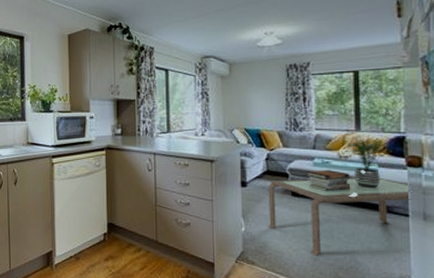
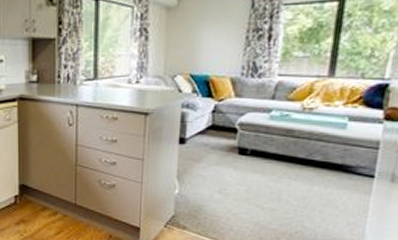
coffee table: present [268,177,412,256] -> none [206,132,384,220]
book stack: present [306,170,351,192] -> none [259,125,313,150]
potted plant: present [346,139,393,189] -> none [314,87,370,146]

